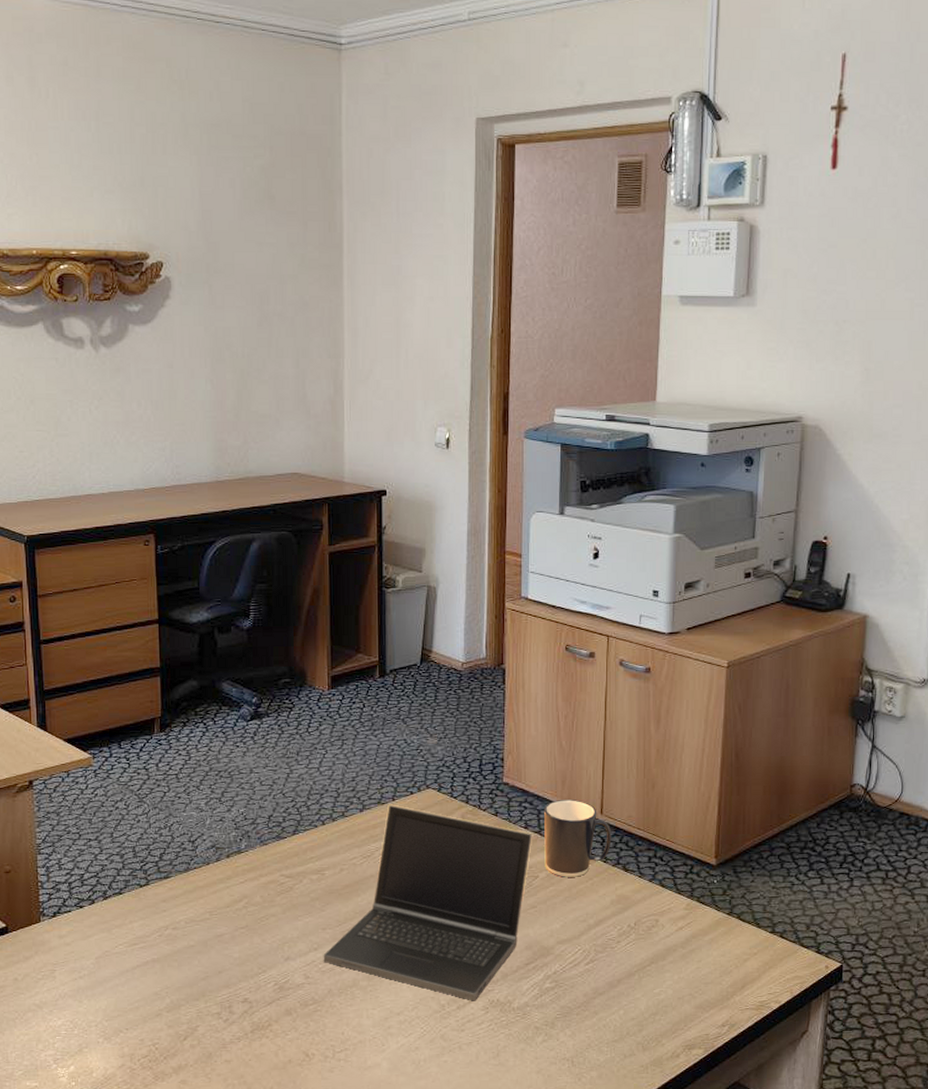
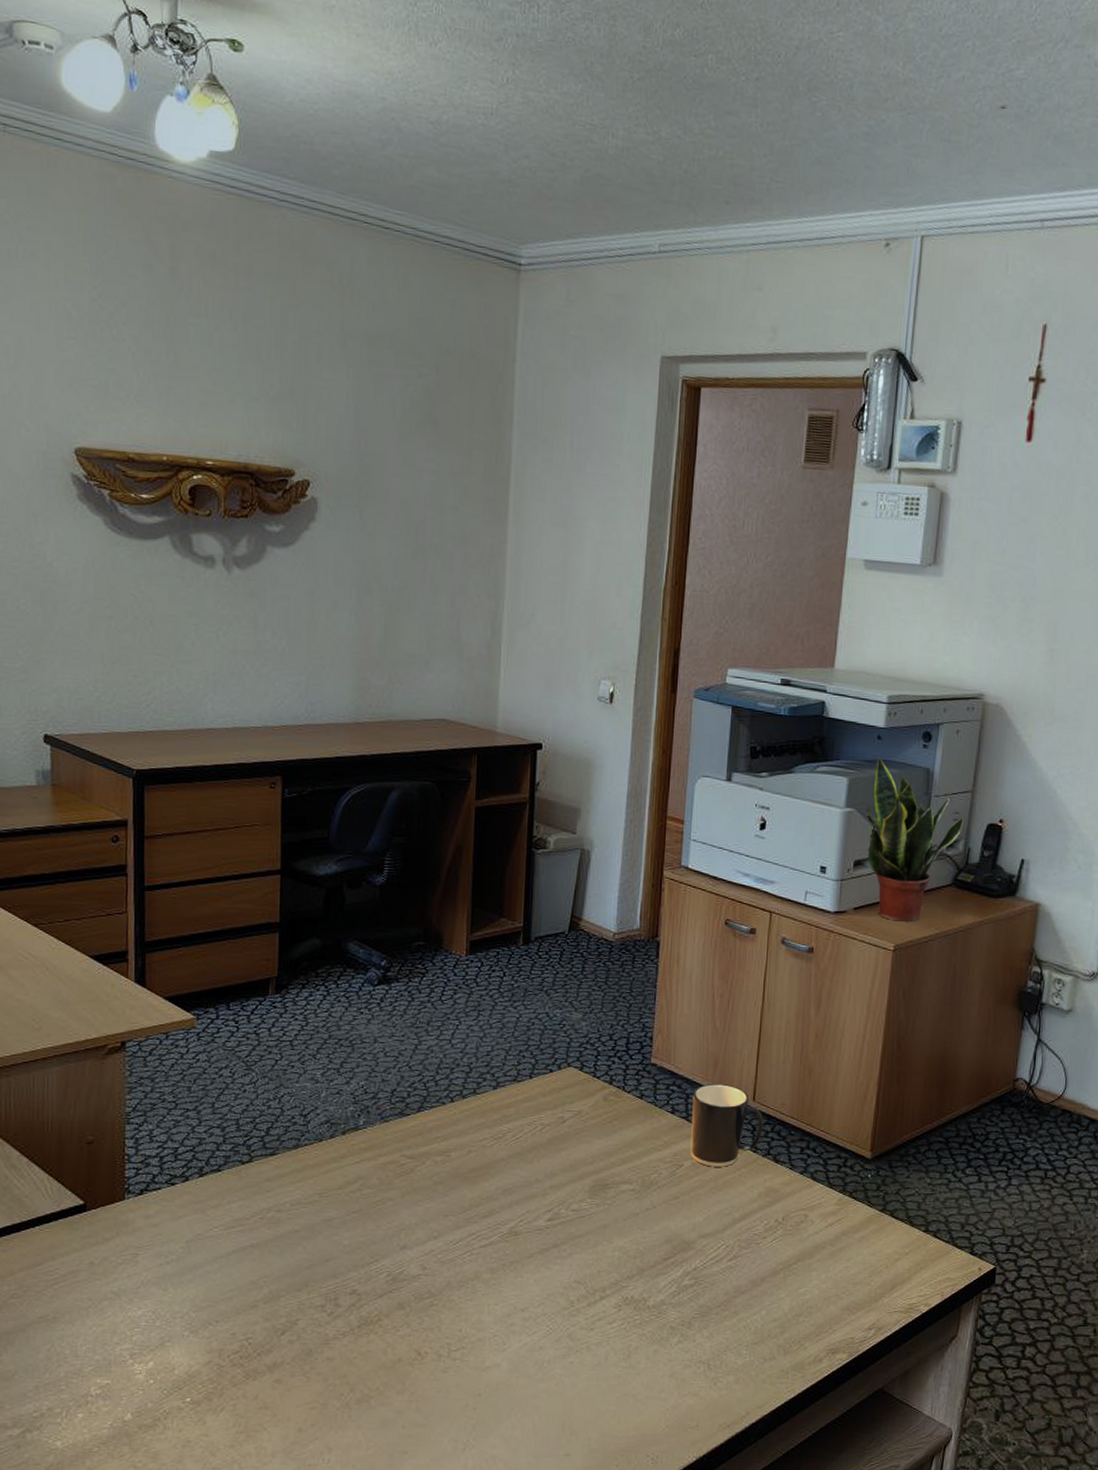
laptop computer: present [323,805,532,1001] -> none [443,1083,679,1298]
potted plant: none [694,484,789,639] -> present [867,758,964,922]

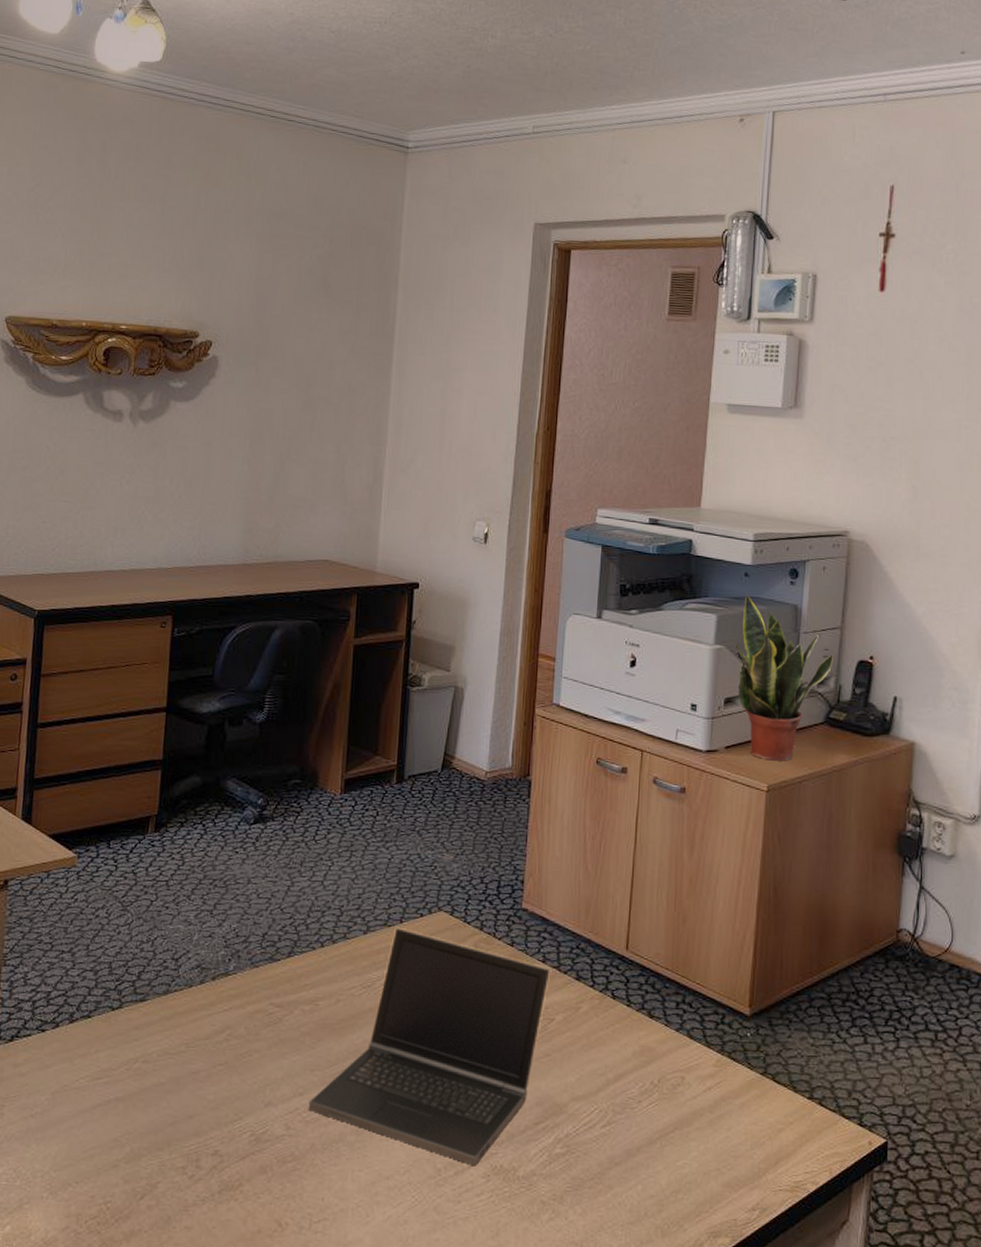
laptop computer: none [443,1083,679,1298] -> present [308,928,550,1166]
mug: present [691,1084,764,1167] -> none [562,931,637,1022]

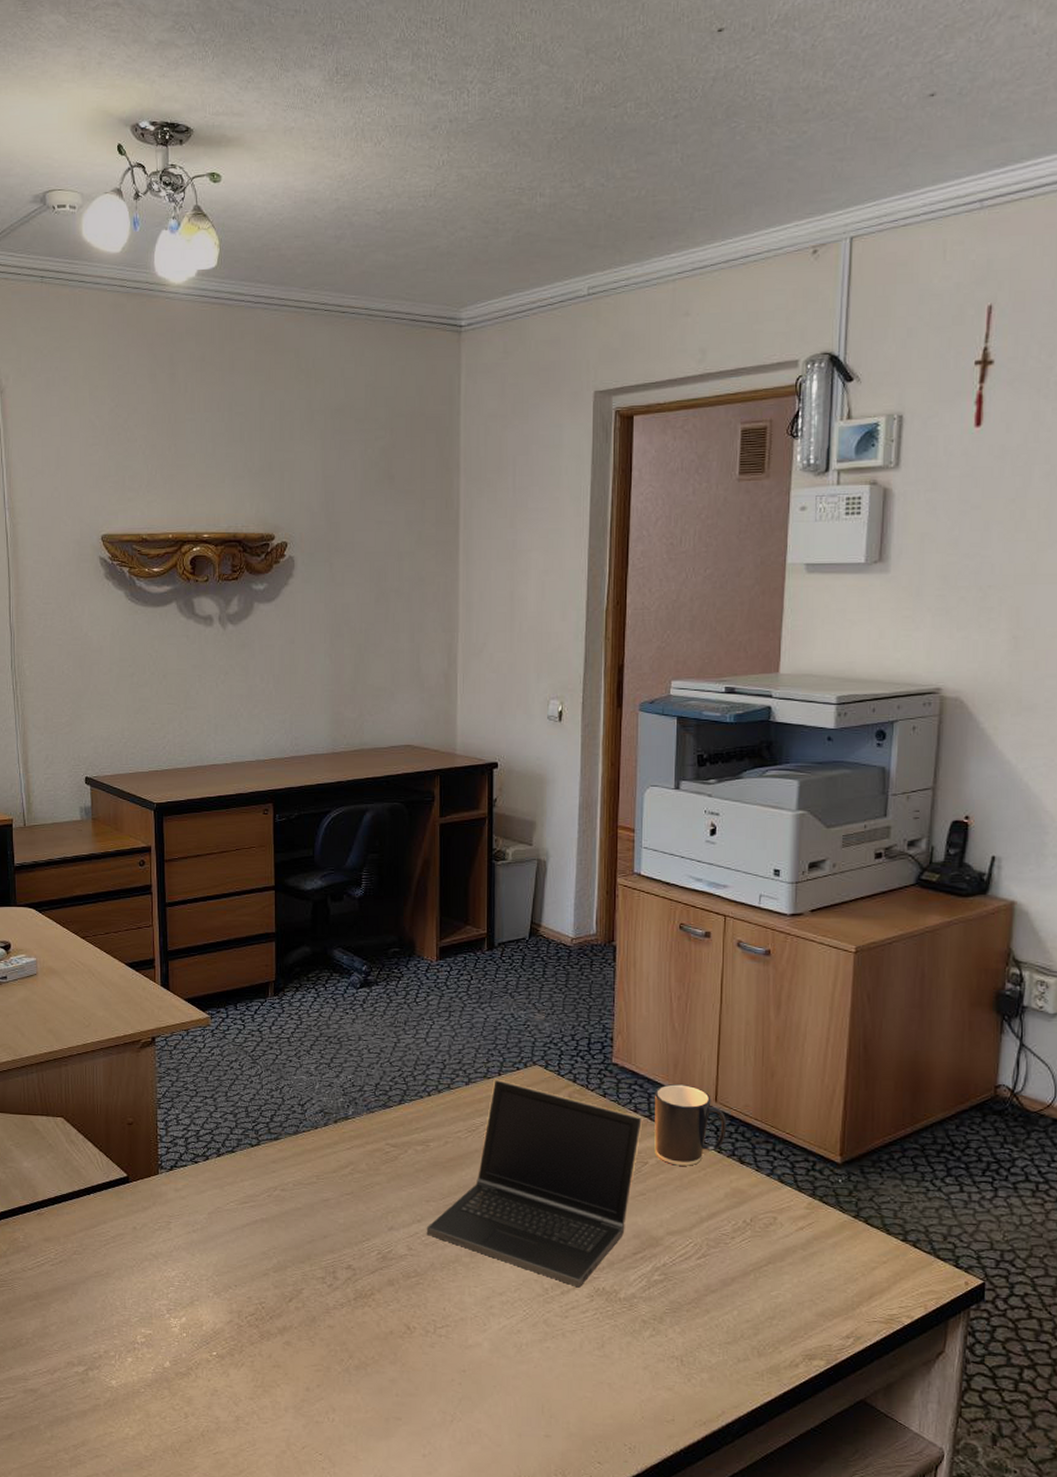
mug: none [562,931,637,1022] -> present [654,1084,727,1166]
potted plant: present [736,595,833,761] -> none [820,759,925,923]

